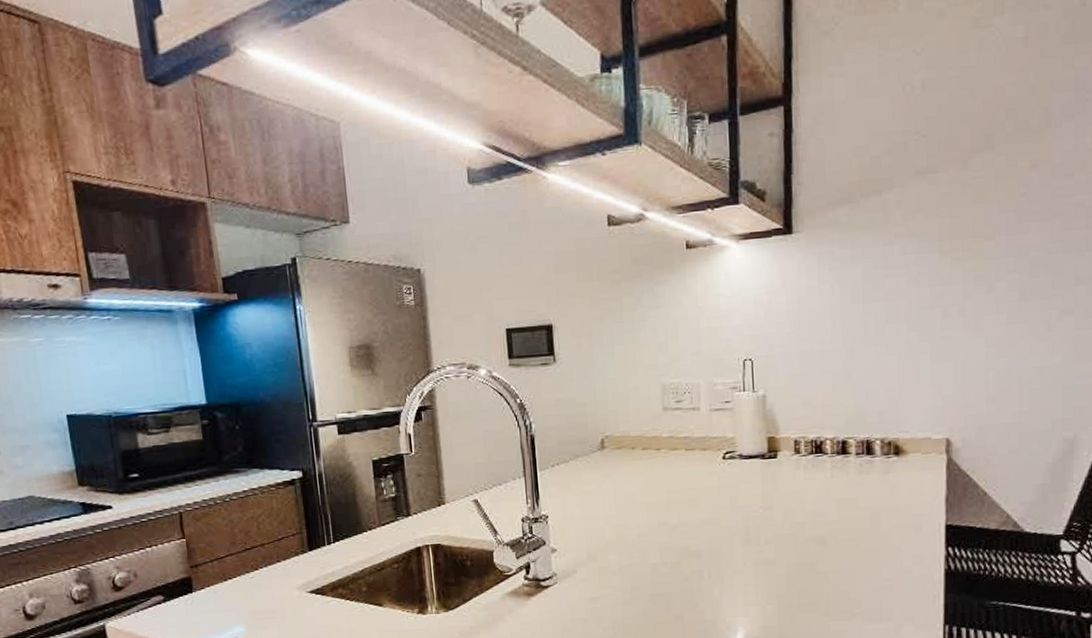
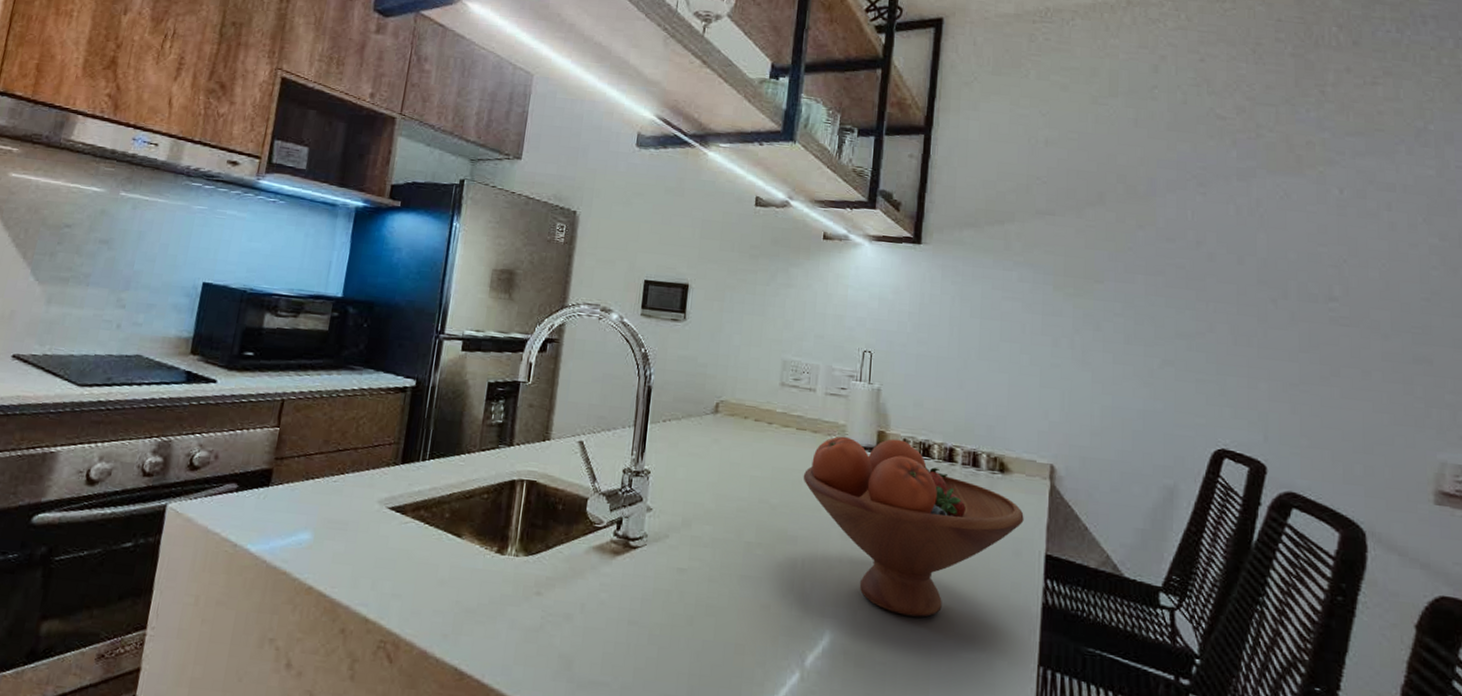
fruit bowl: none [698,441,922,603] -> present [803,436,1024,617]

